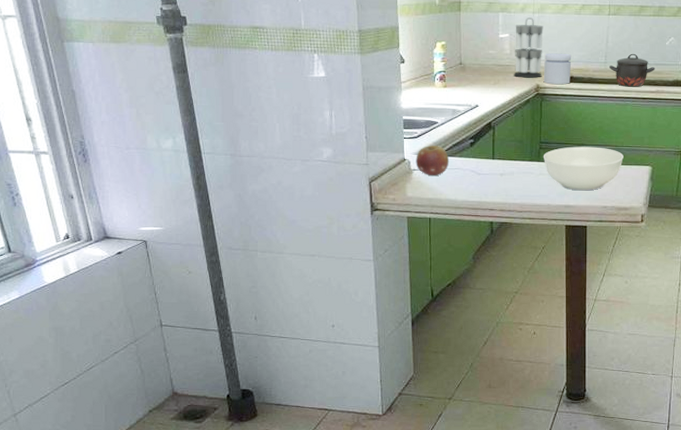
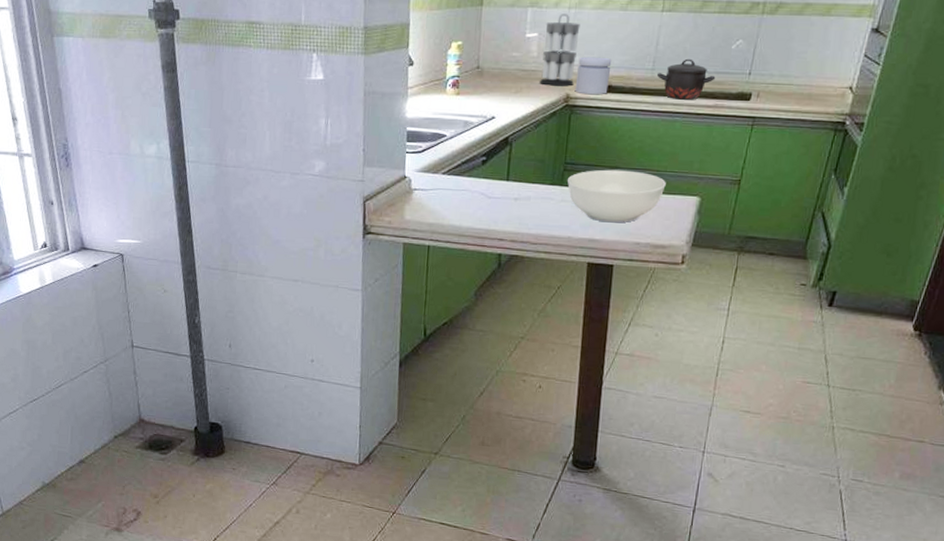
fruit: present [416,146,450,175] -> none [417,162,457,197]

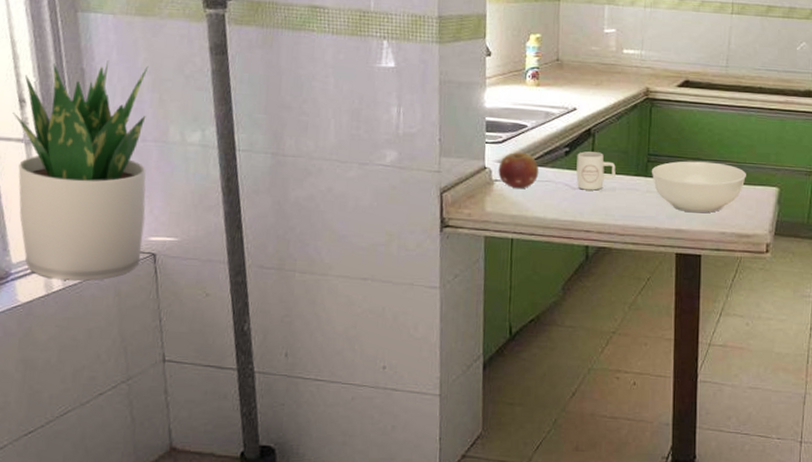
planter: none [8,80,114,277] -> present [12,60,149,282]
fruit: none [417,162,457,197] -> present [498,153,539,188]
mug: none [492,160,532,200] -> present [576,151,616,191]
spice rack: present [540,14,580,86] -> none [619,12,656,80]
jar: present [574,56,612,95] -> none [654,52,688,90]
cooking pot: present [656,58,716,101] -> none [730,58,785,97]

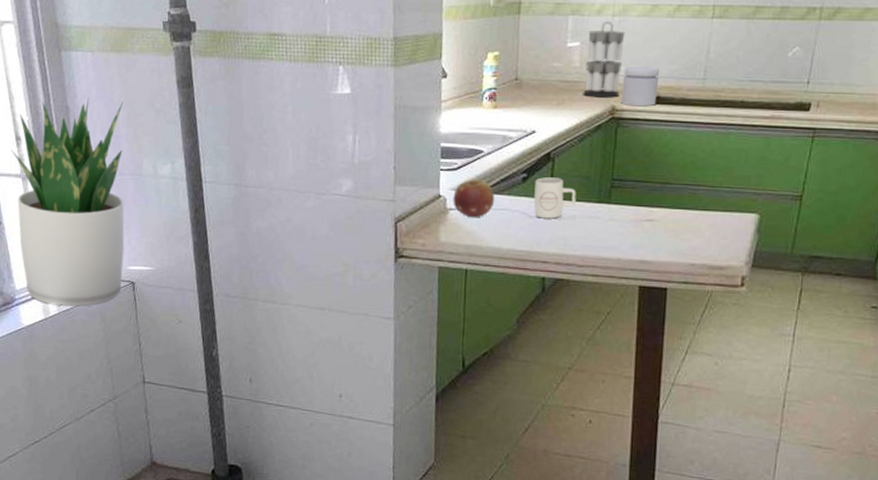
spice rack: none [619,12,656,80] -> present [583,22,625,98]
bowl: present [651,161,746,213] -> none [614,185,722,243]
jar: none [654,52,688,90] -> present [620,66,660,107]

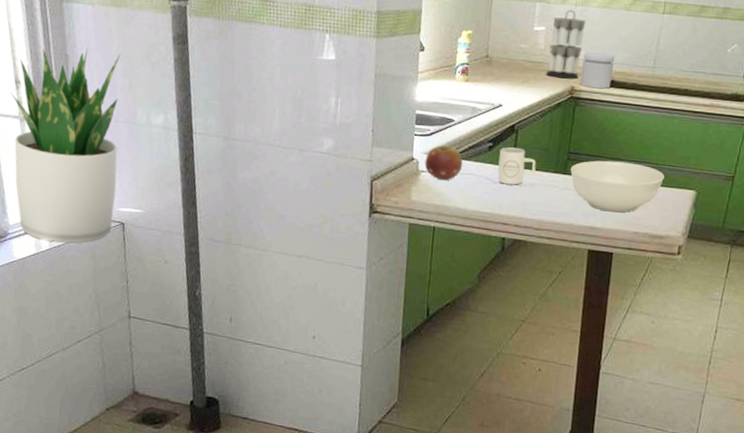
bowl: none [614,185,722,243] -> present [570,160,664,213]

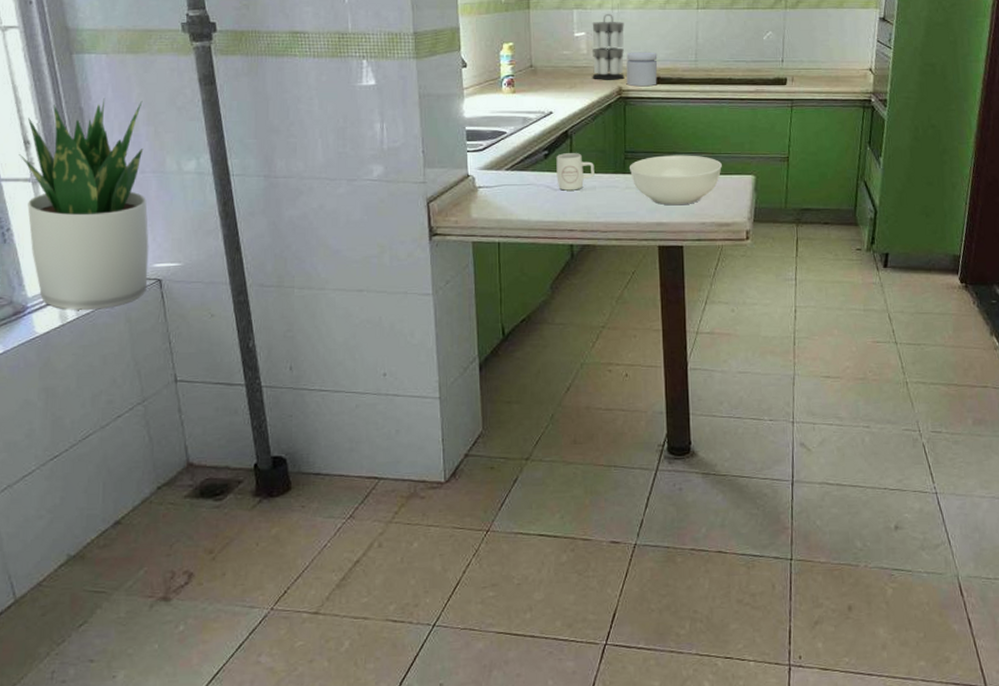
fruit: present [424,145,463,180] -> none [481,159,521,193]

